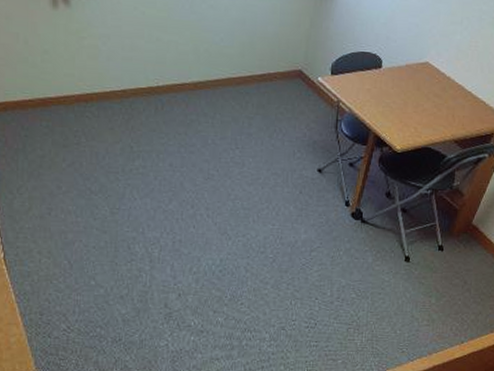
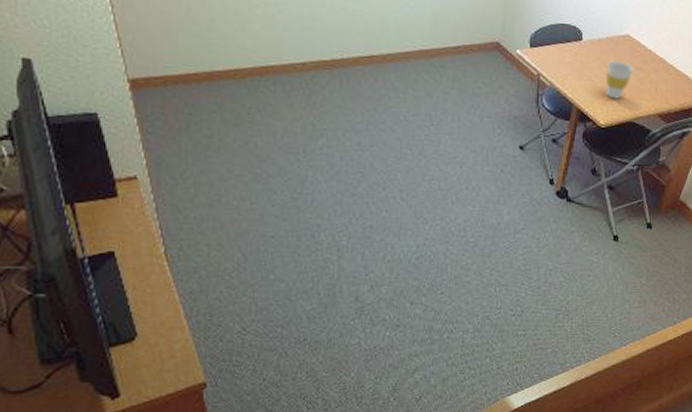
cup: none [403,88,431,125] -> present [605,61,633,99]

